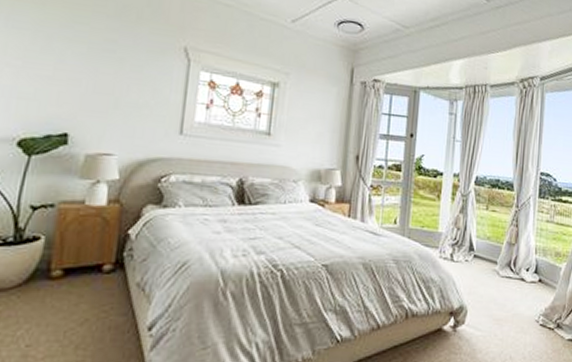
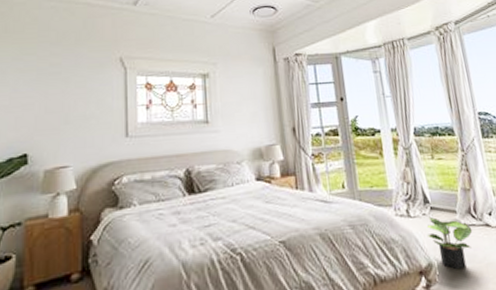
potted plant: none [465,263,508,316] -> present [427,216,473,270]

